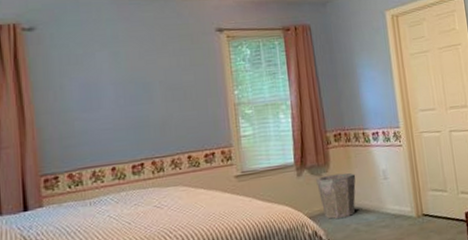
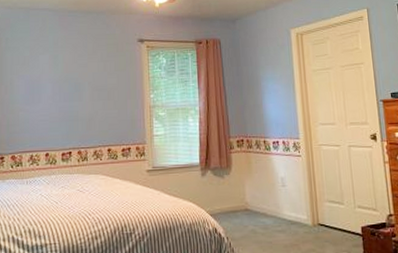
waste bin: present [316,173,356,219] -> none [219,177,256,219]

